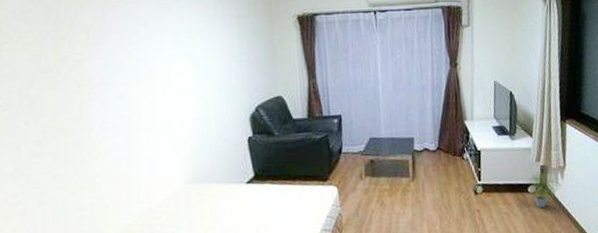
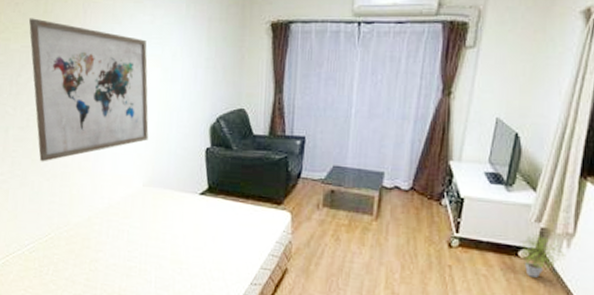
wall art: none [37,26,186,176] -> present [28,18,149,162]

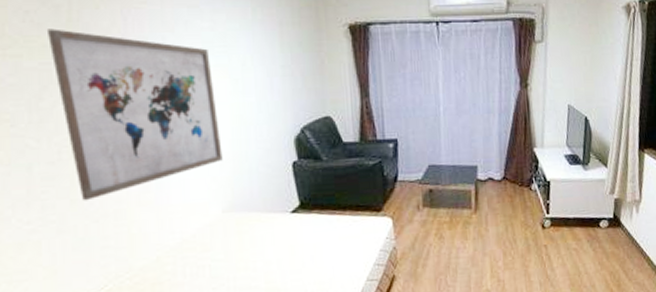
potted plant: present [521,234,565,278] -> none [601,205,636,244]

